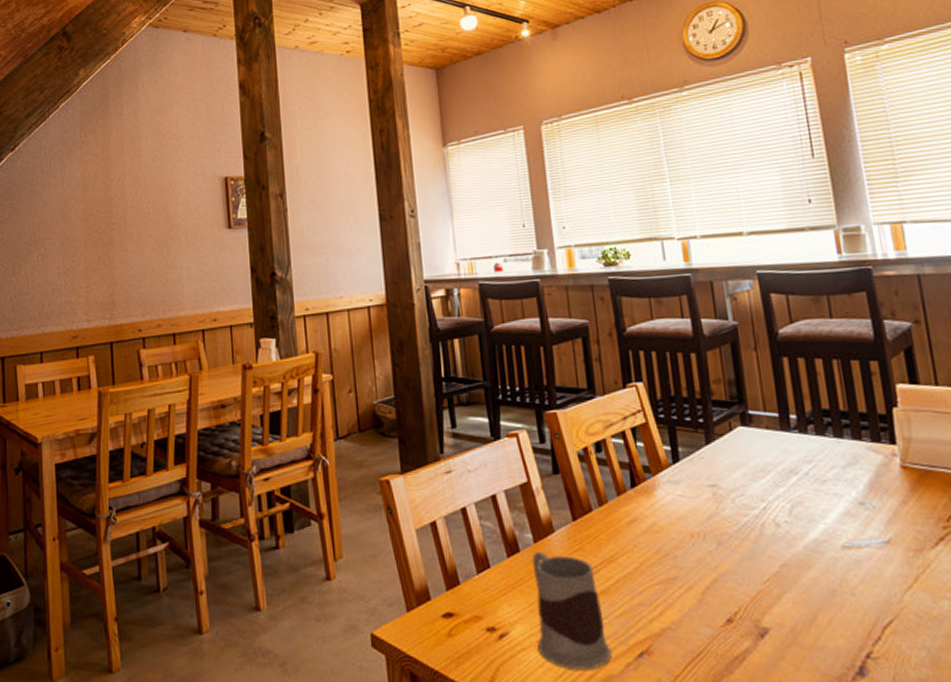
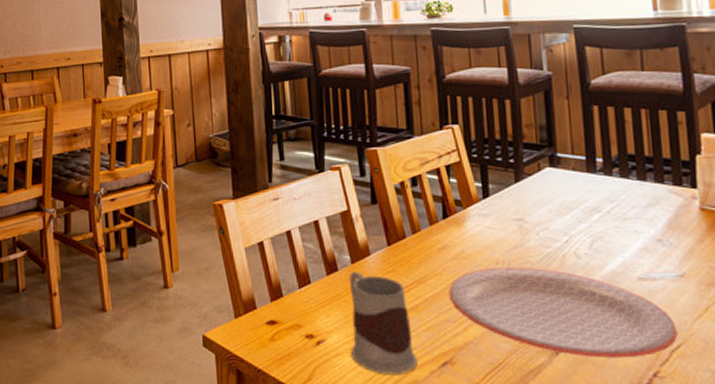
plate: none [641,538,889,639] -> present [448,267,678,358]

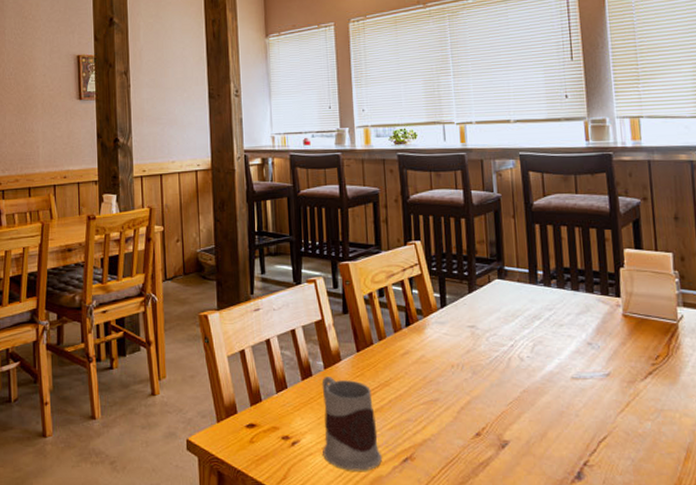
plate: present [448,267,678,358] -> none [410,369,604,450]

